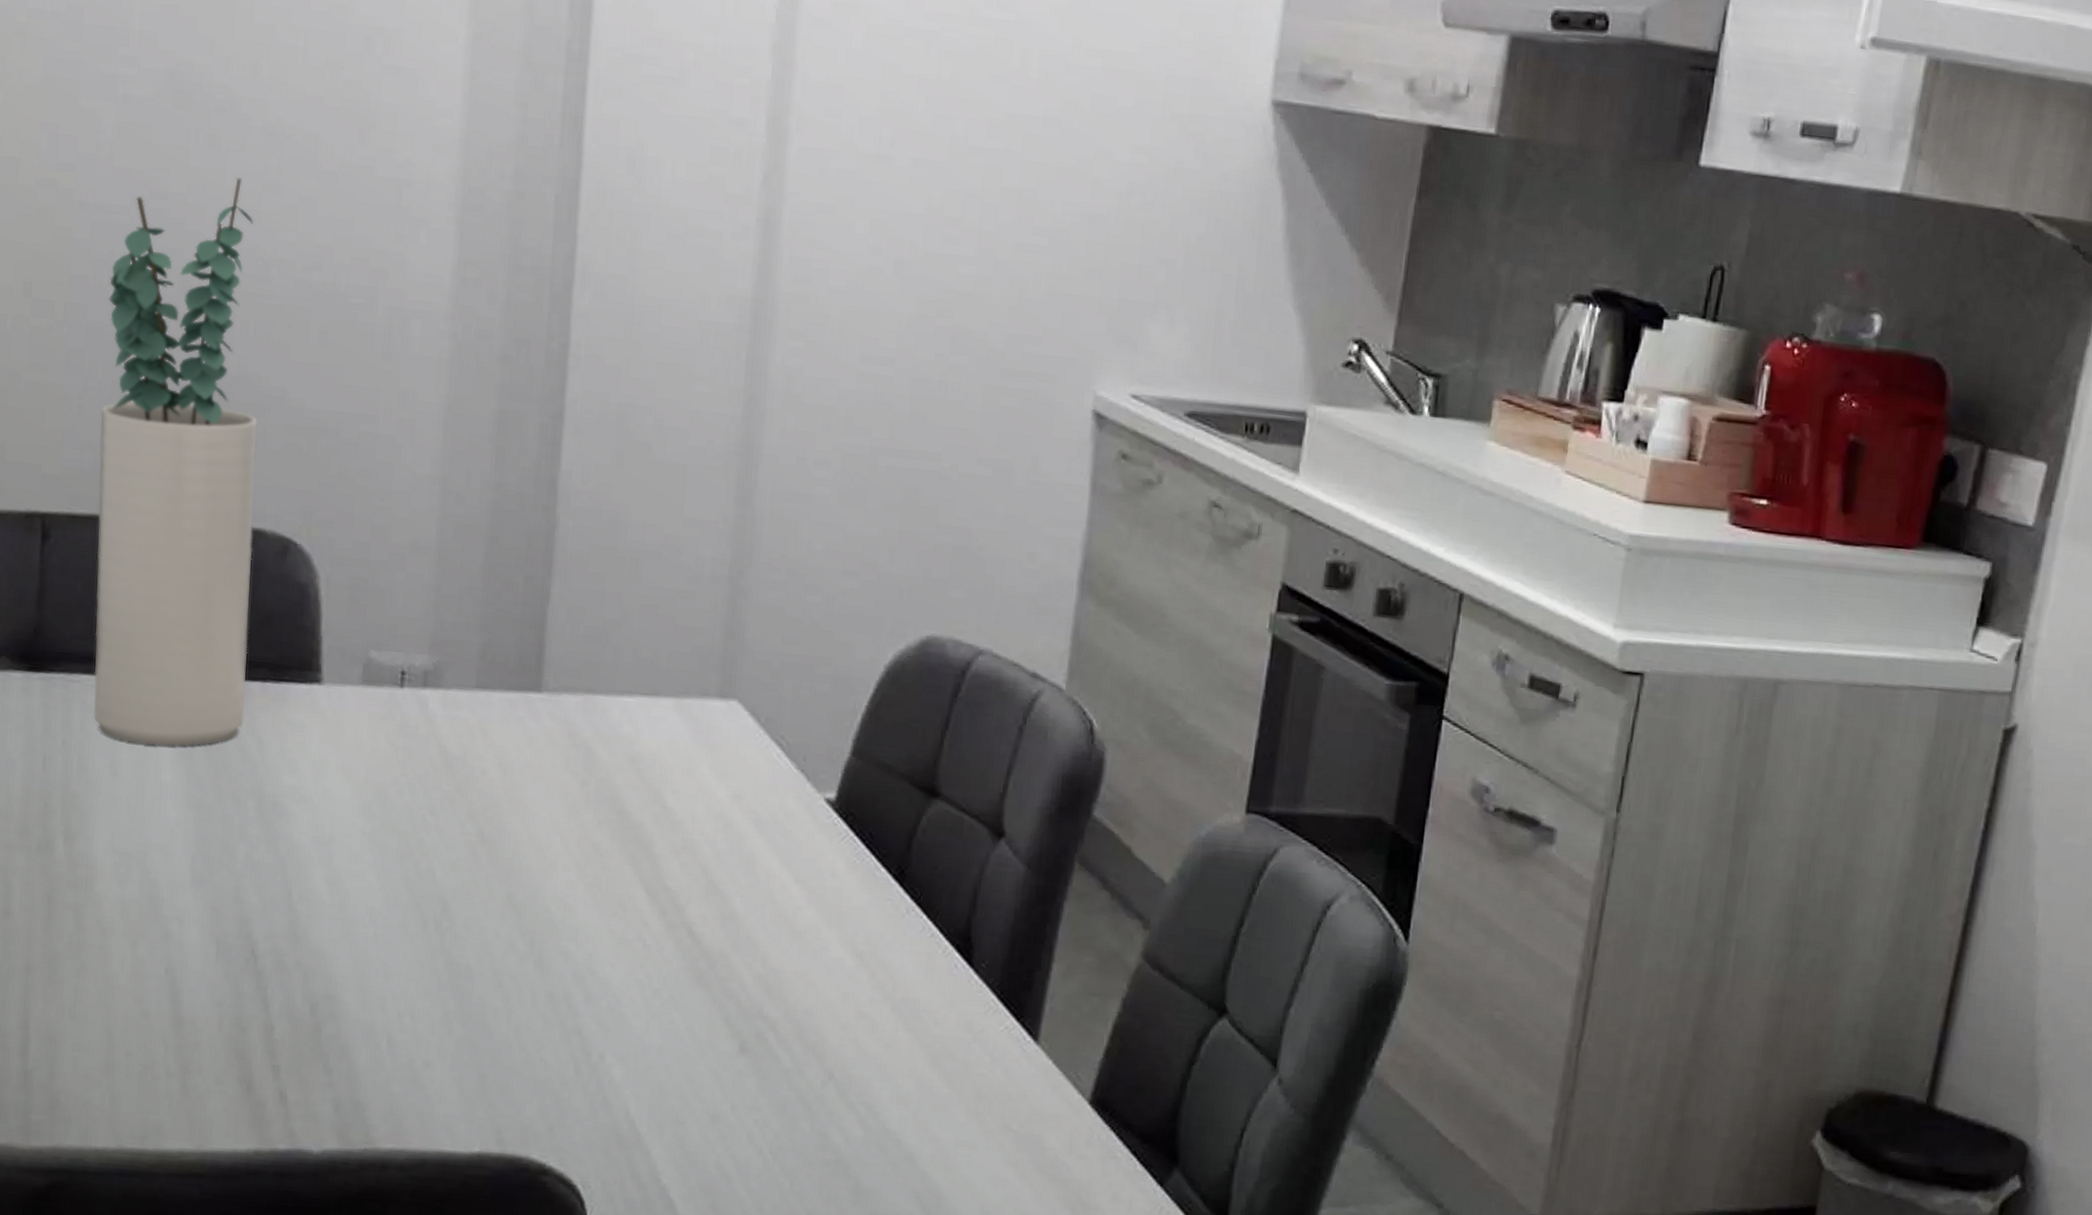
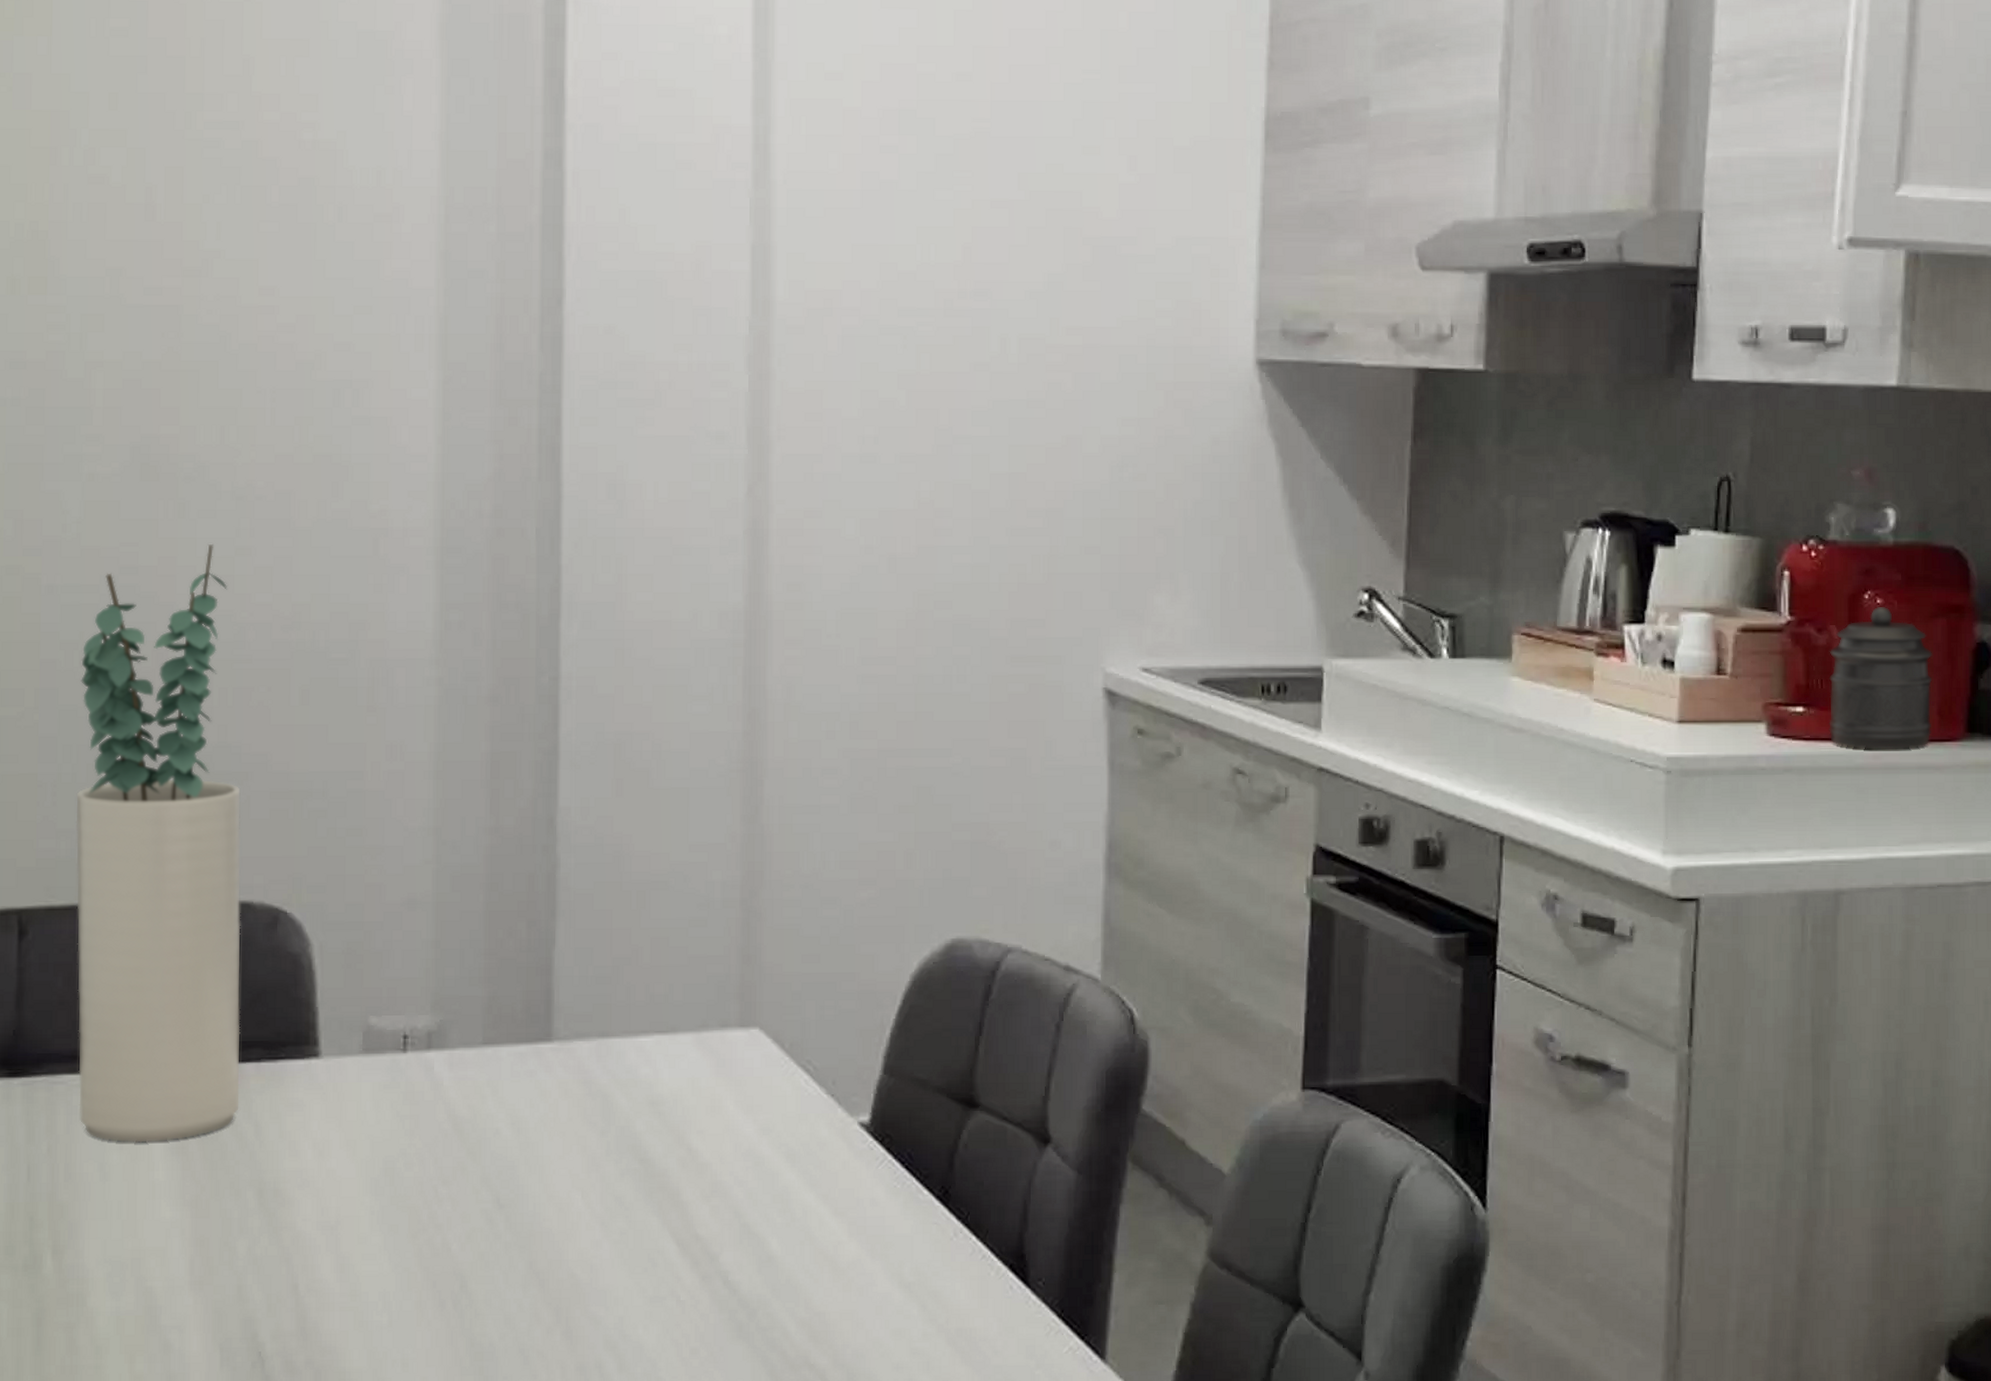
jar: none [1788,409,1900,552] -> present [1828,606,1933,749]

